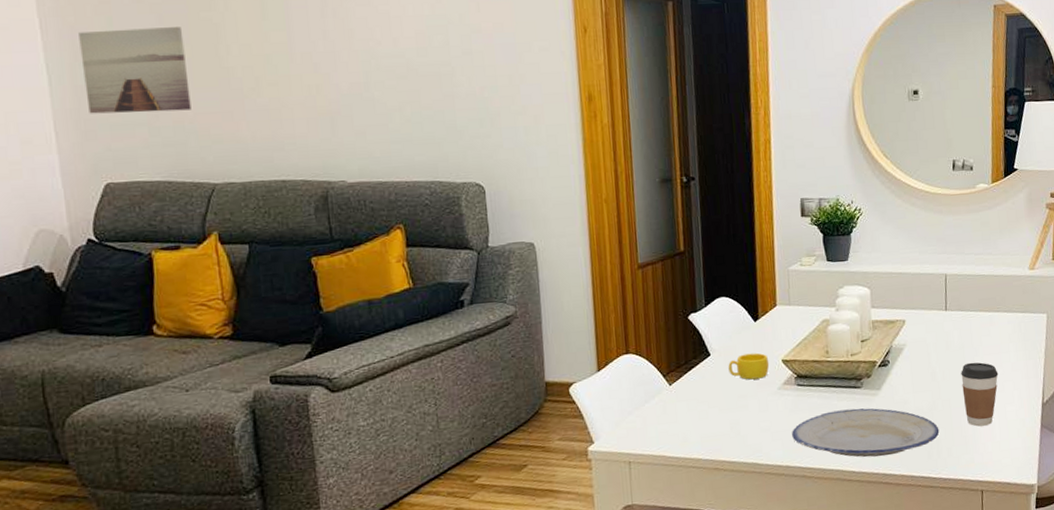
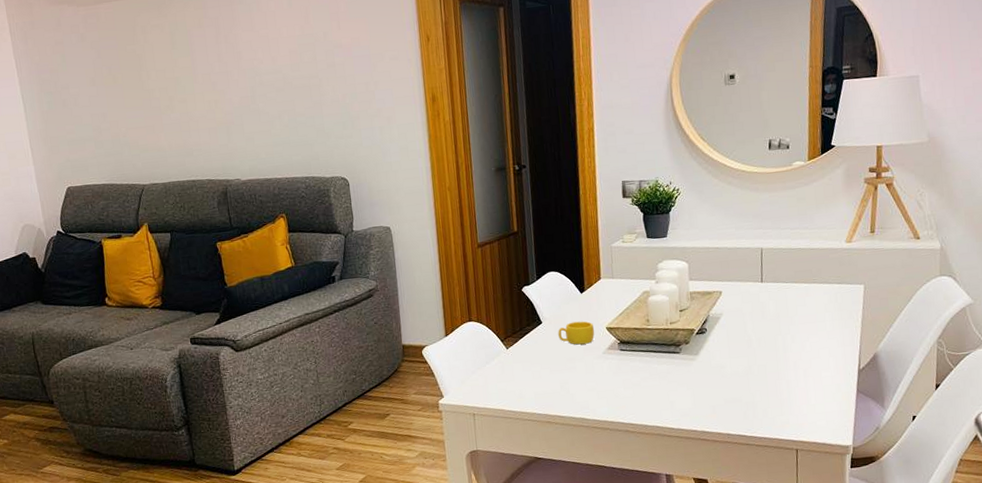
wall art: present [78,27,191,114] -> none [42,59,124,133]
plate: present [792,408,940,458] -> none [616,371,755,416]
coffee cup: present [961,362,999,427] -> none [776,330,814,390]

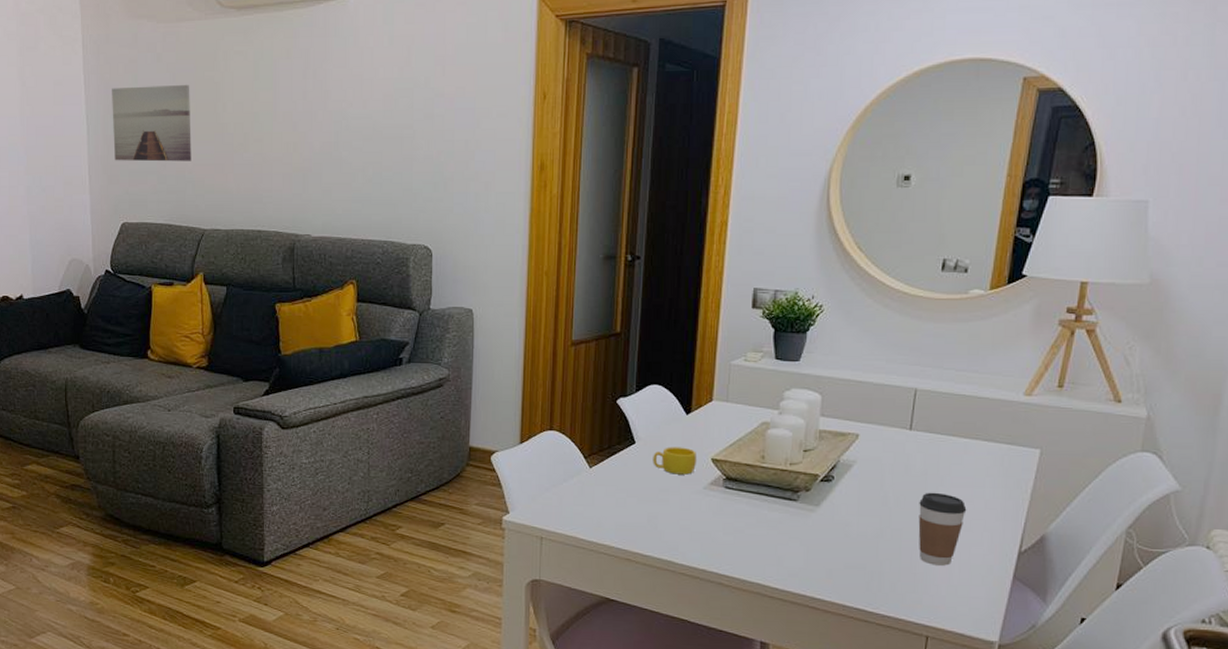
wall art: none [42,59,124,133] -> present [112,85,191,162]
coffee cup: none [776,330,814,390] -> present [918,492,967,566]

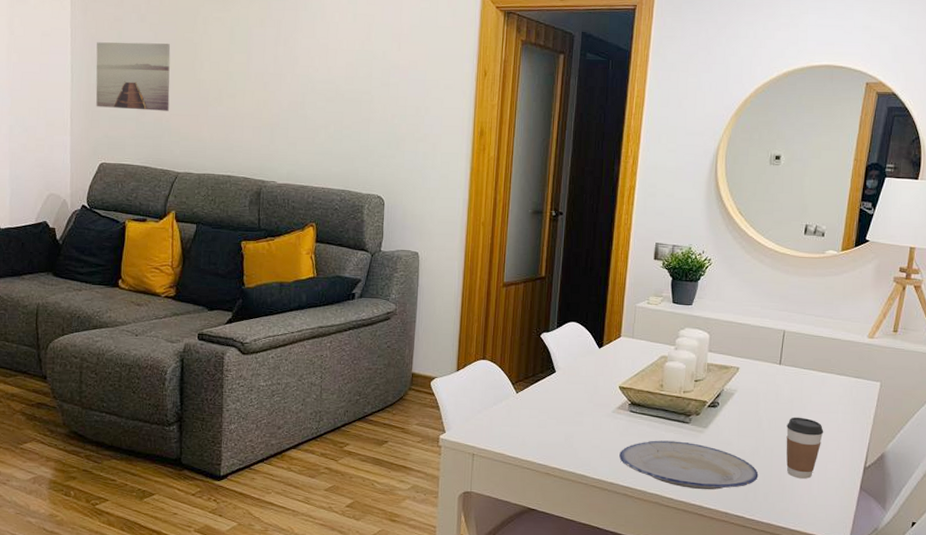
cup: present [653,447,697,475] -> none [570,375,608,400]
plate: none [713,521,884,579] -> present [619,440,759,490]

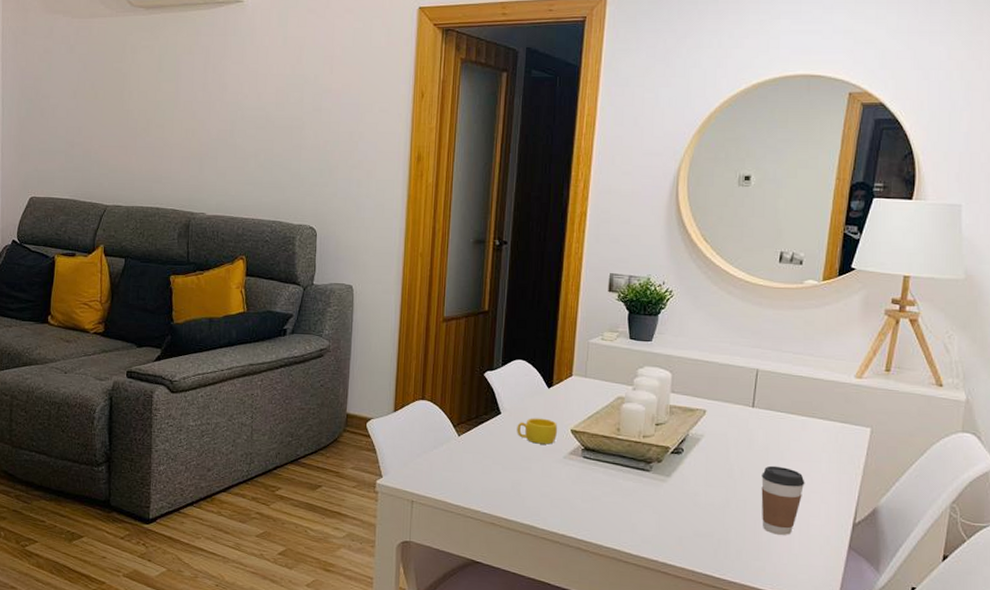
wall art: present [96,42,171,111] -> none [26,74,99,143]
cup: none [570,375,608,400] -> present [517,418,558,445]
plate: present [619,440,759,490] -> none [572,489,730,546]

